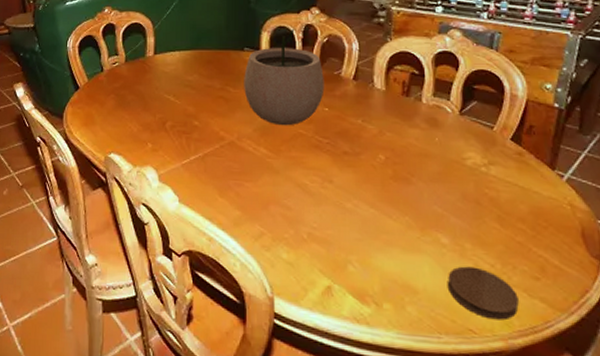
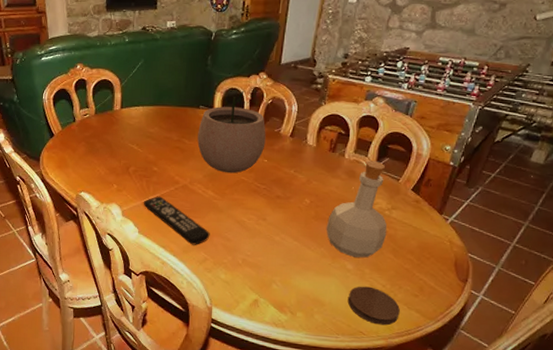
remote control: none [183,156,266,216] -> present [143,196,210,245]
bottle: none [408,105,487,228] -> present [326,160,387,258]

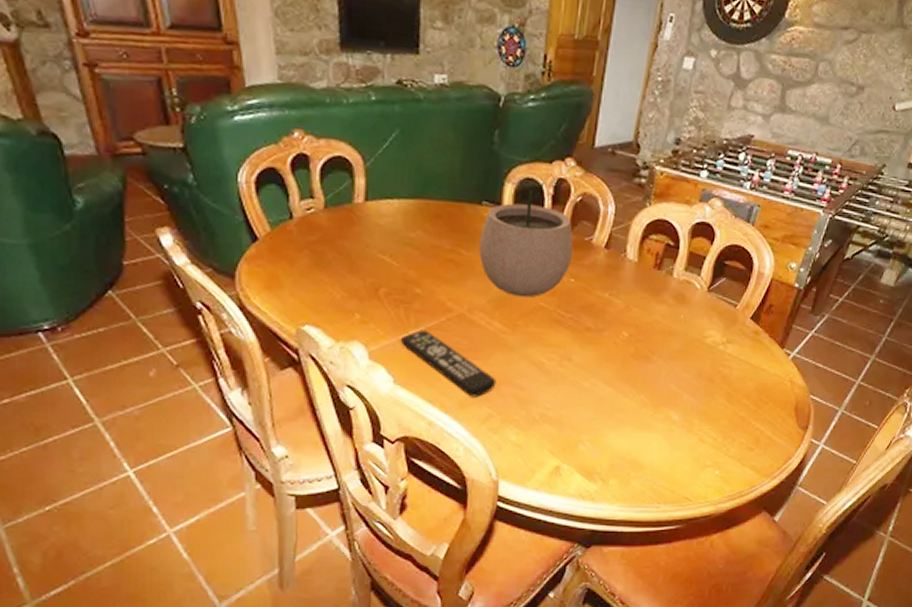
bottle: present [326,160,387,258] -> none [647,281,721,405]
coaster: present [347,286,400,326] -> none [671,441,732,488]

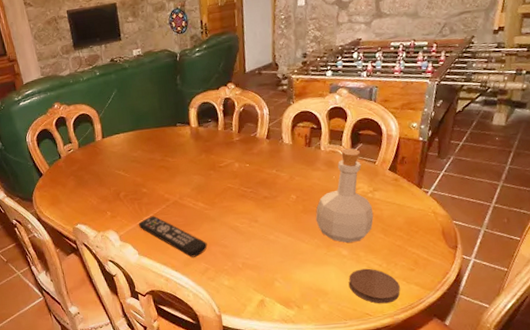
plant pot: present [479,183,574,298] -> none [179,103,245,183]
bottle: none [647,281,721,405] -> present [315,148,374,243]
coaster: none [671,441,732,488] -> present [348,268,400,304]

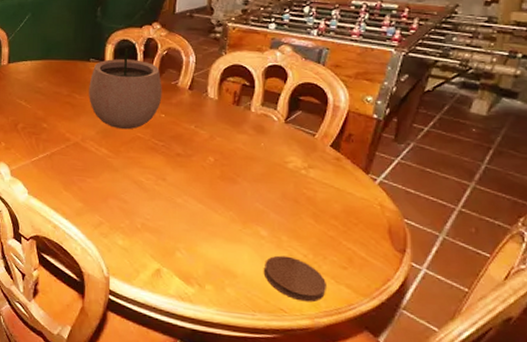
remote control: present [138,215,208,257] -> none [32,154,105,208]
plant pot: none [179,103,245,183] -> present [89,42,162,130]
bottle: present [315,148,374,243] -> none [234,114,305,223]

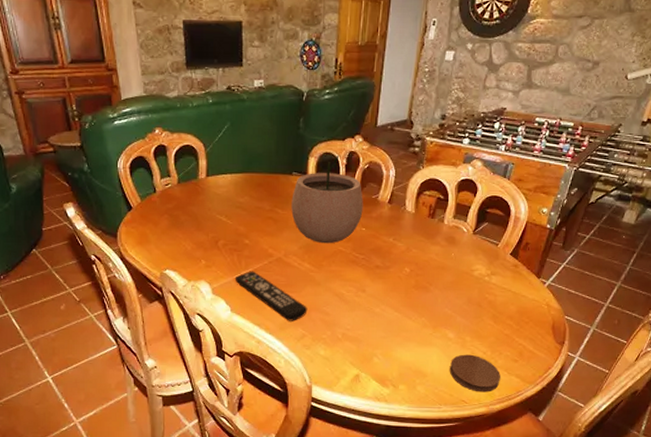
remote control: none [32,154,105,208] -> present [234,271,308,321]

